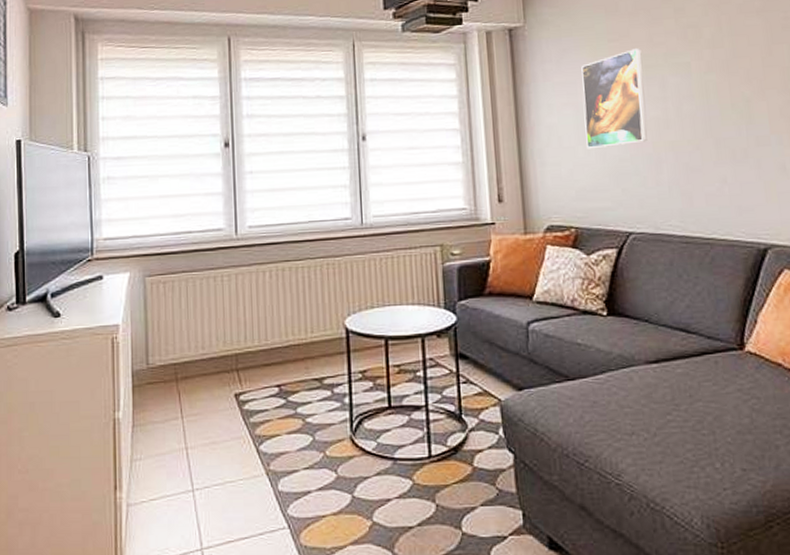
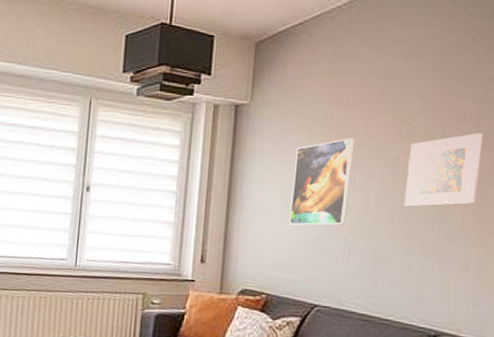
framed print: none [700,26,780,113] -> present [404,132,484,207]

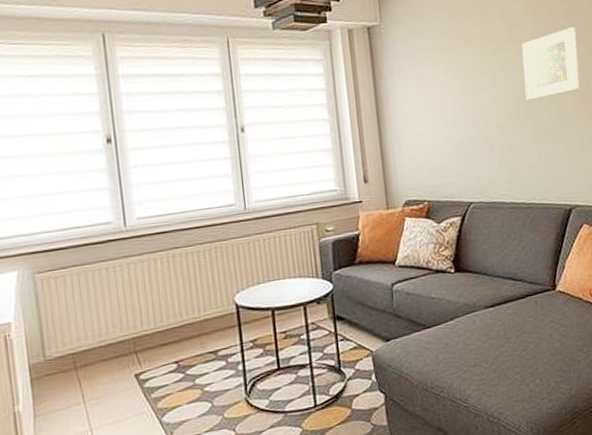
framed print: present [289,138,355,226] -> none [429,45,483,134]

